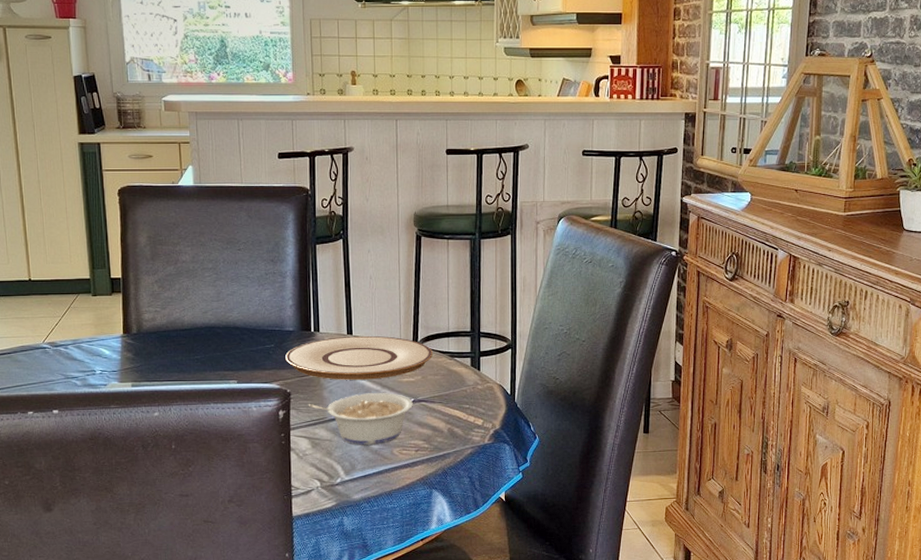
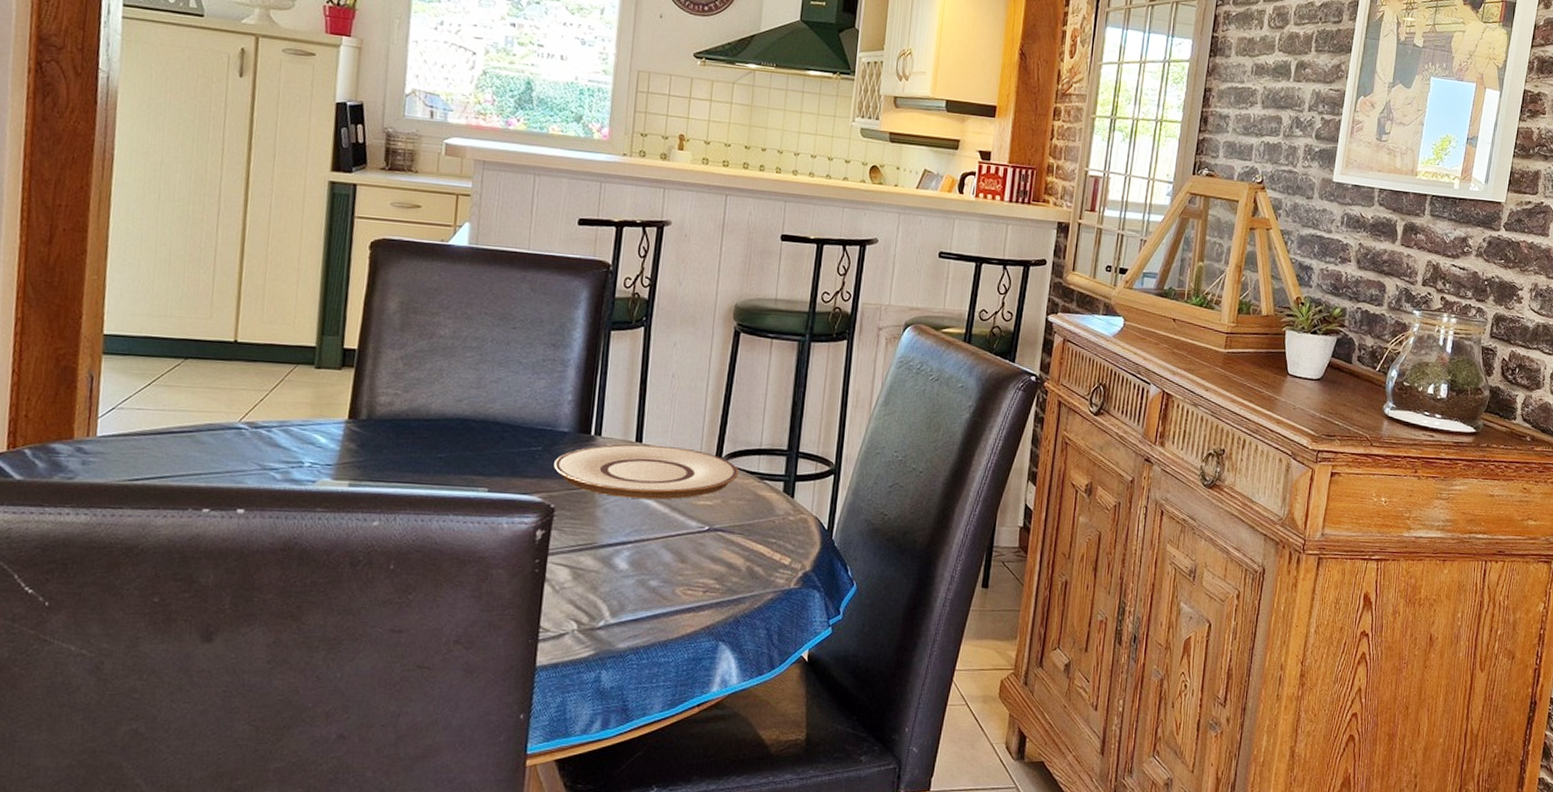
legume: present [308,393,413,445] -> none [574,515,707,581]

